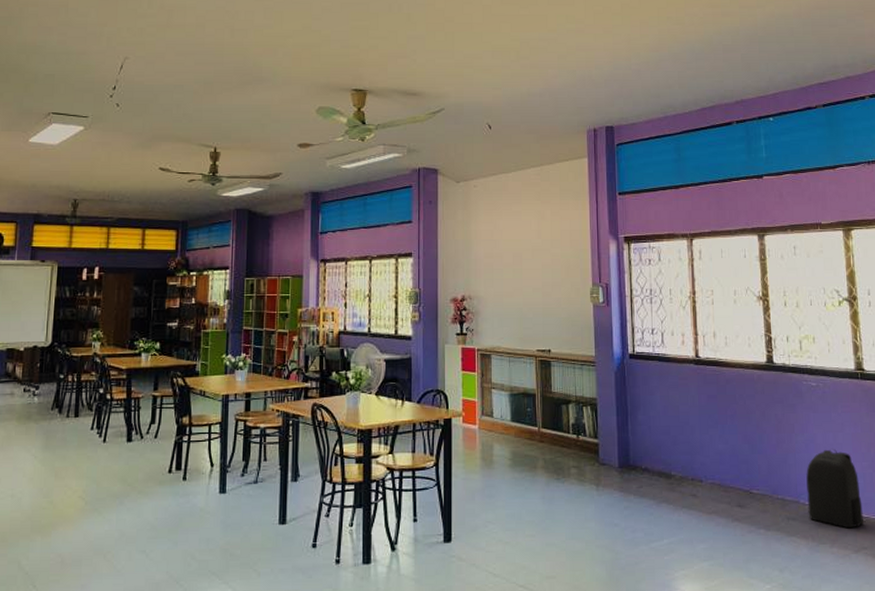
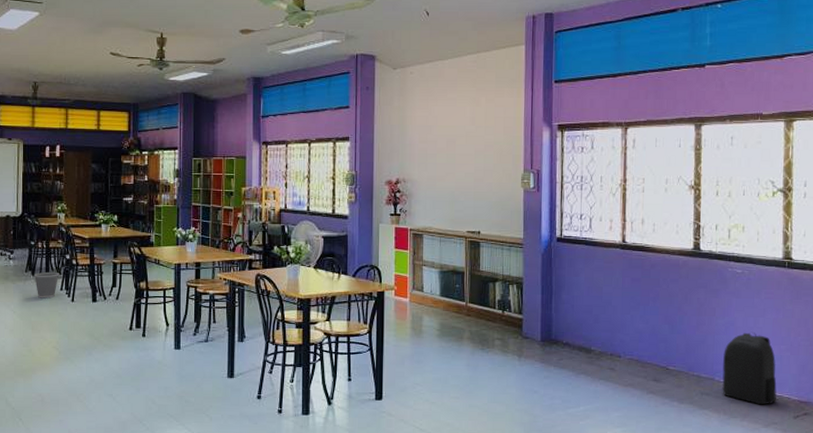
wastebasket: none [60,408,91,440] -> present [33,271,59,299]

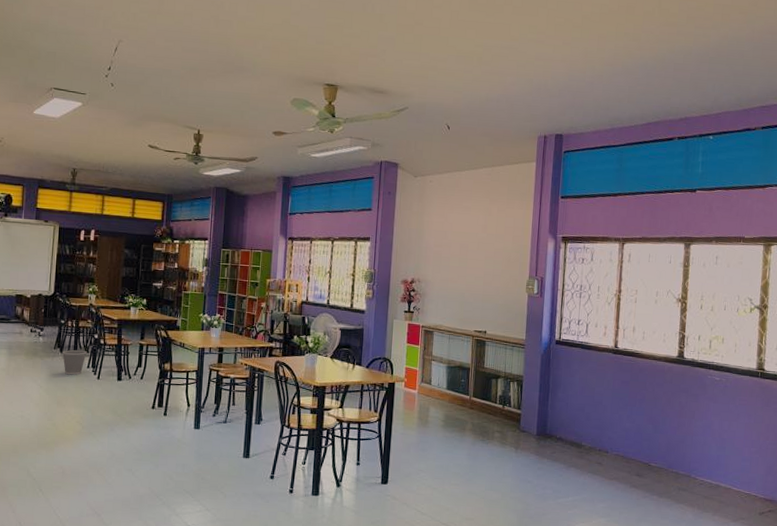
backpack: present [722,332,777,405] -> none [697,435,746,502]

